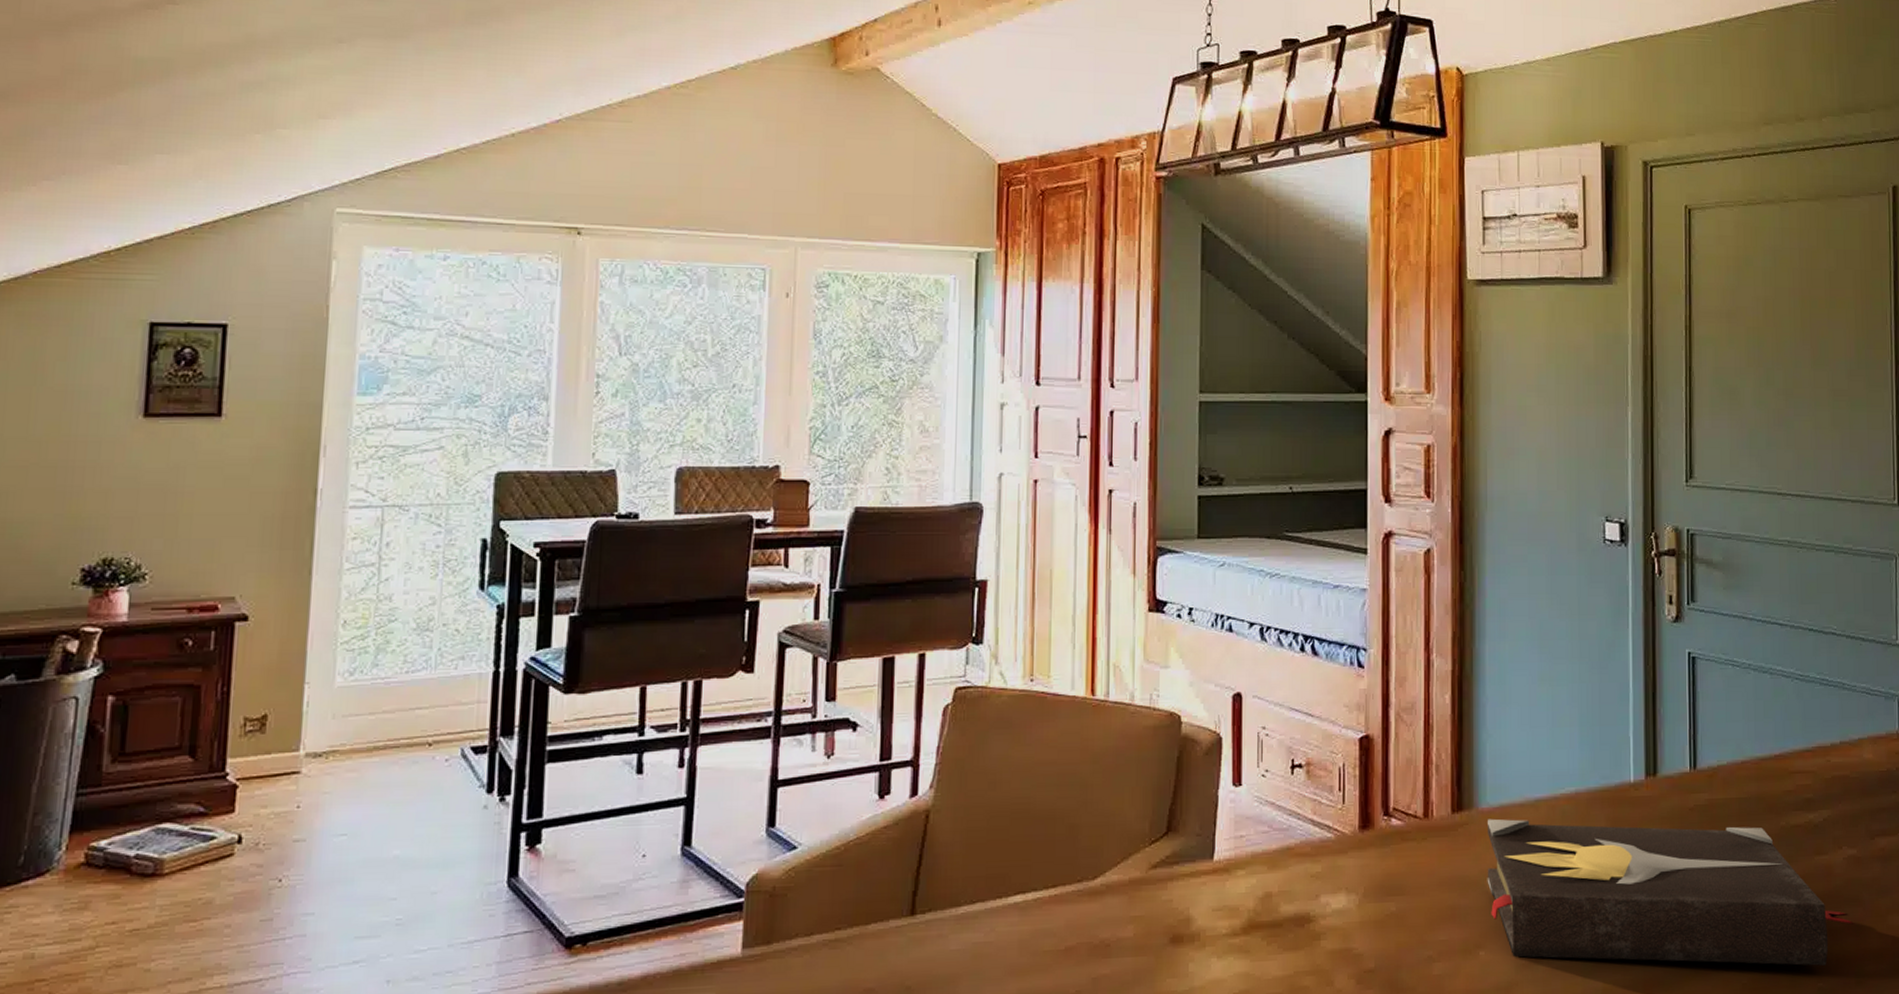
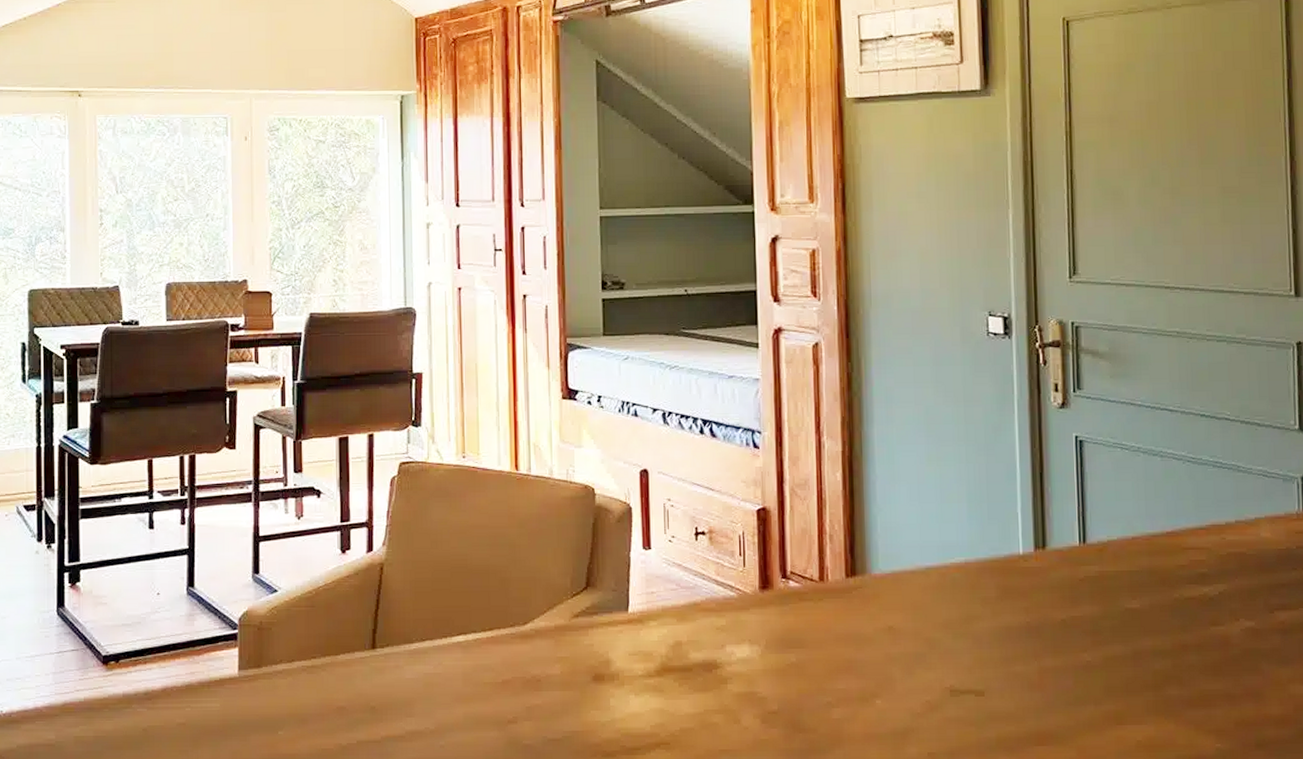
hardback book: present [1487,818,1854,966] -> none [880,583,1253,728]

